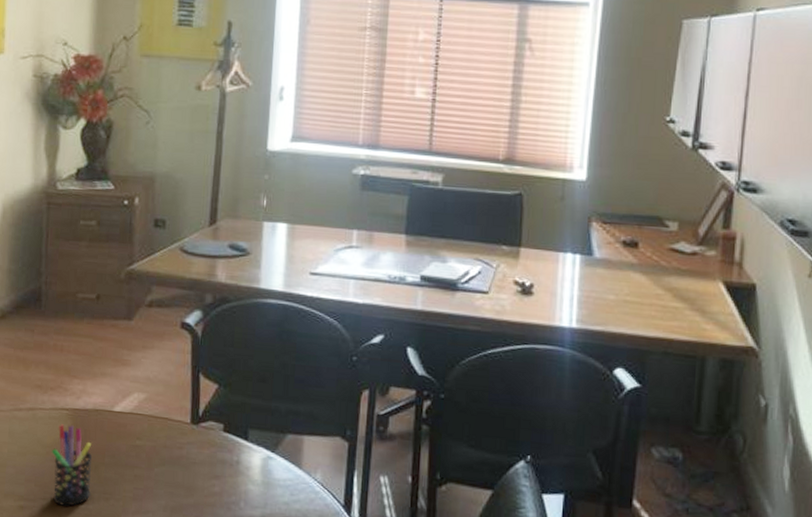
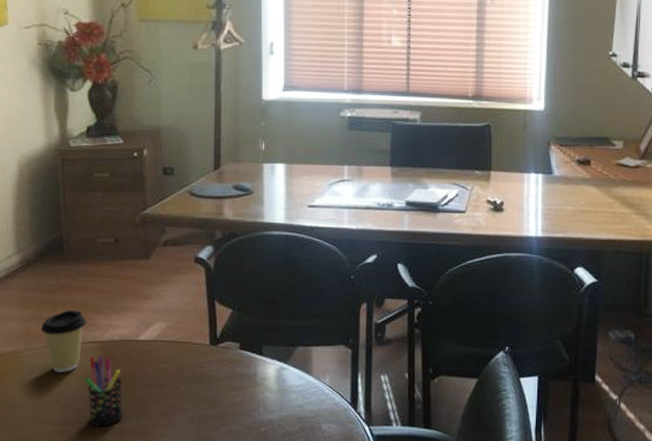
coffee cup: none [10,371,59,441] -> present [40,310,86,372]

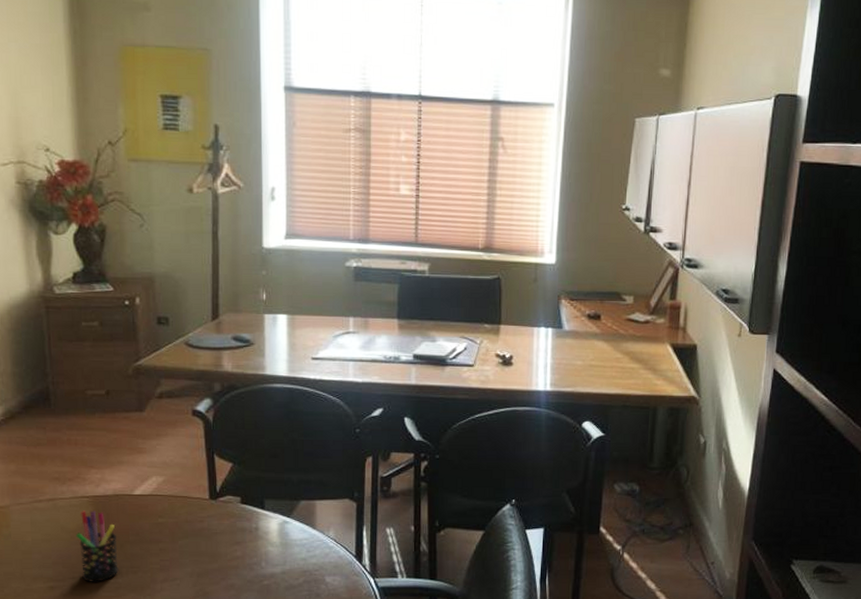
coffee cup: present [40,310,86,372] -> none [27,464,77,528]

